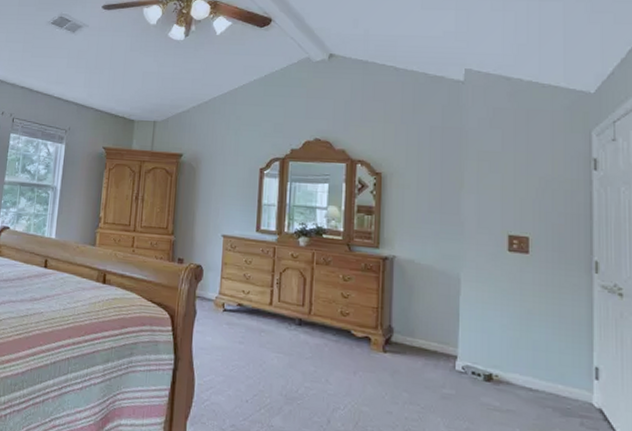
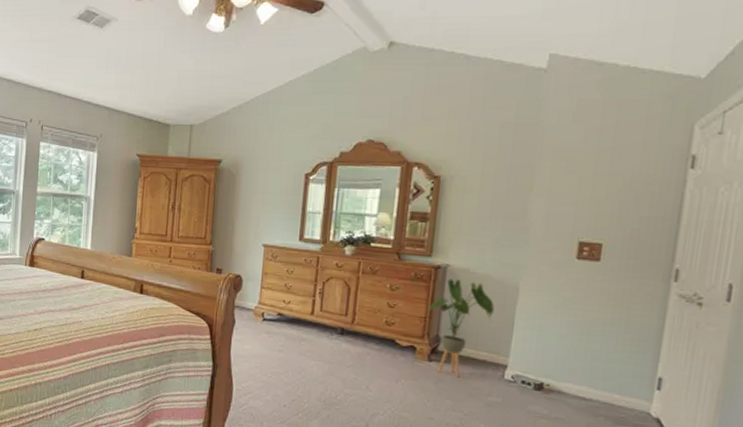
house plant: none [379,269,440,368] -> present [428,279,494,377]

